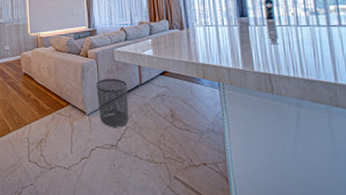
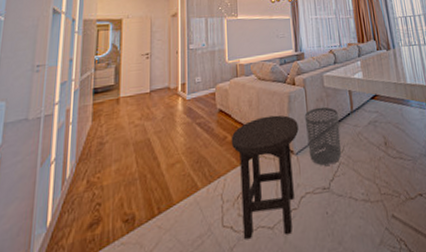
stool: none [34,81,91,175] -> present [231,115,299,239]

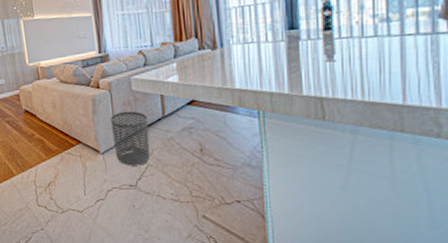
stool: present [231,115,299,239] -> none [38,117,105,218]

